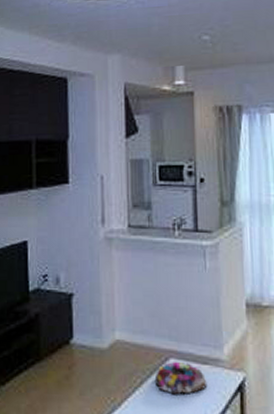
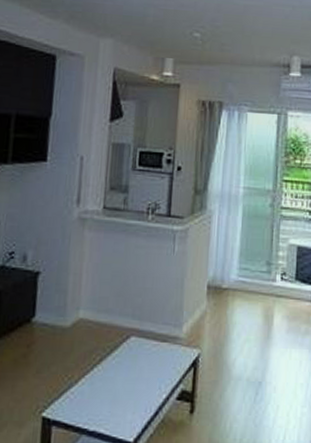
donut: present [154,362,207,394] -> none [114,340,164,370]

